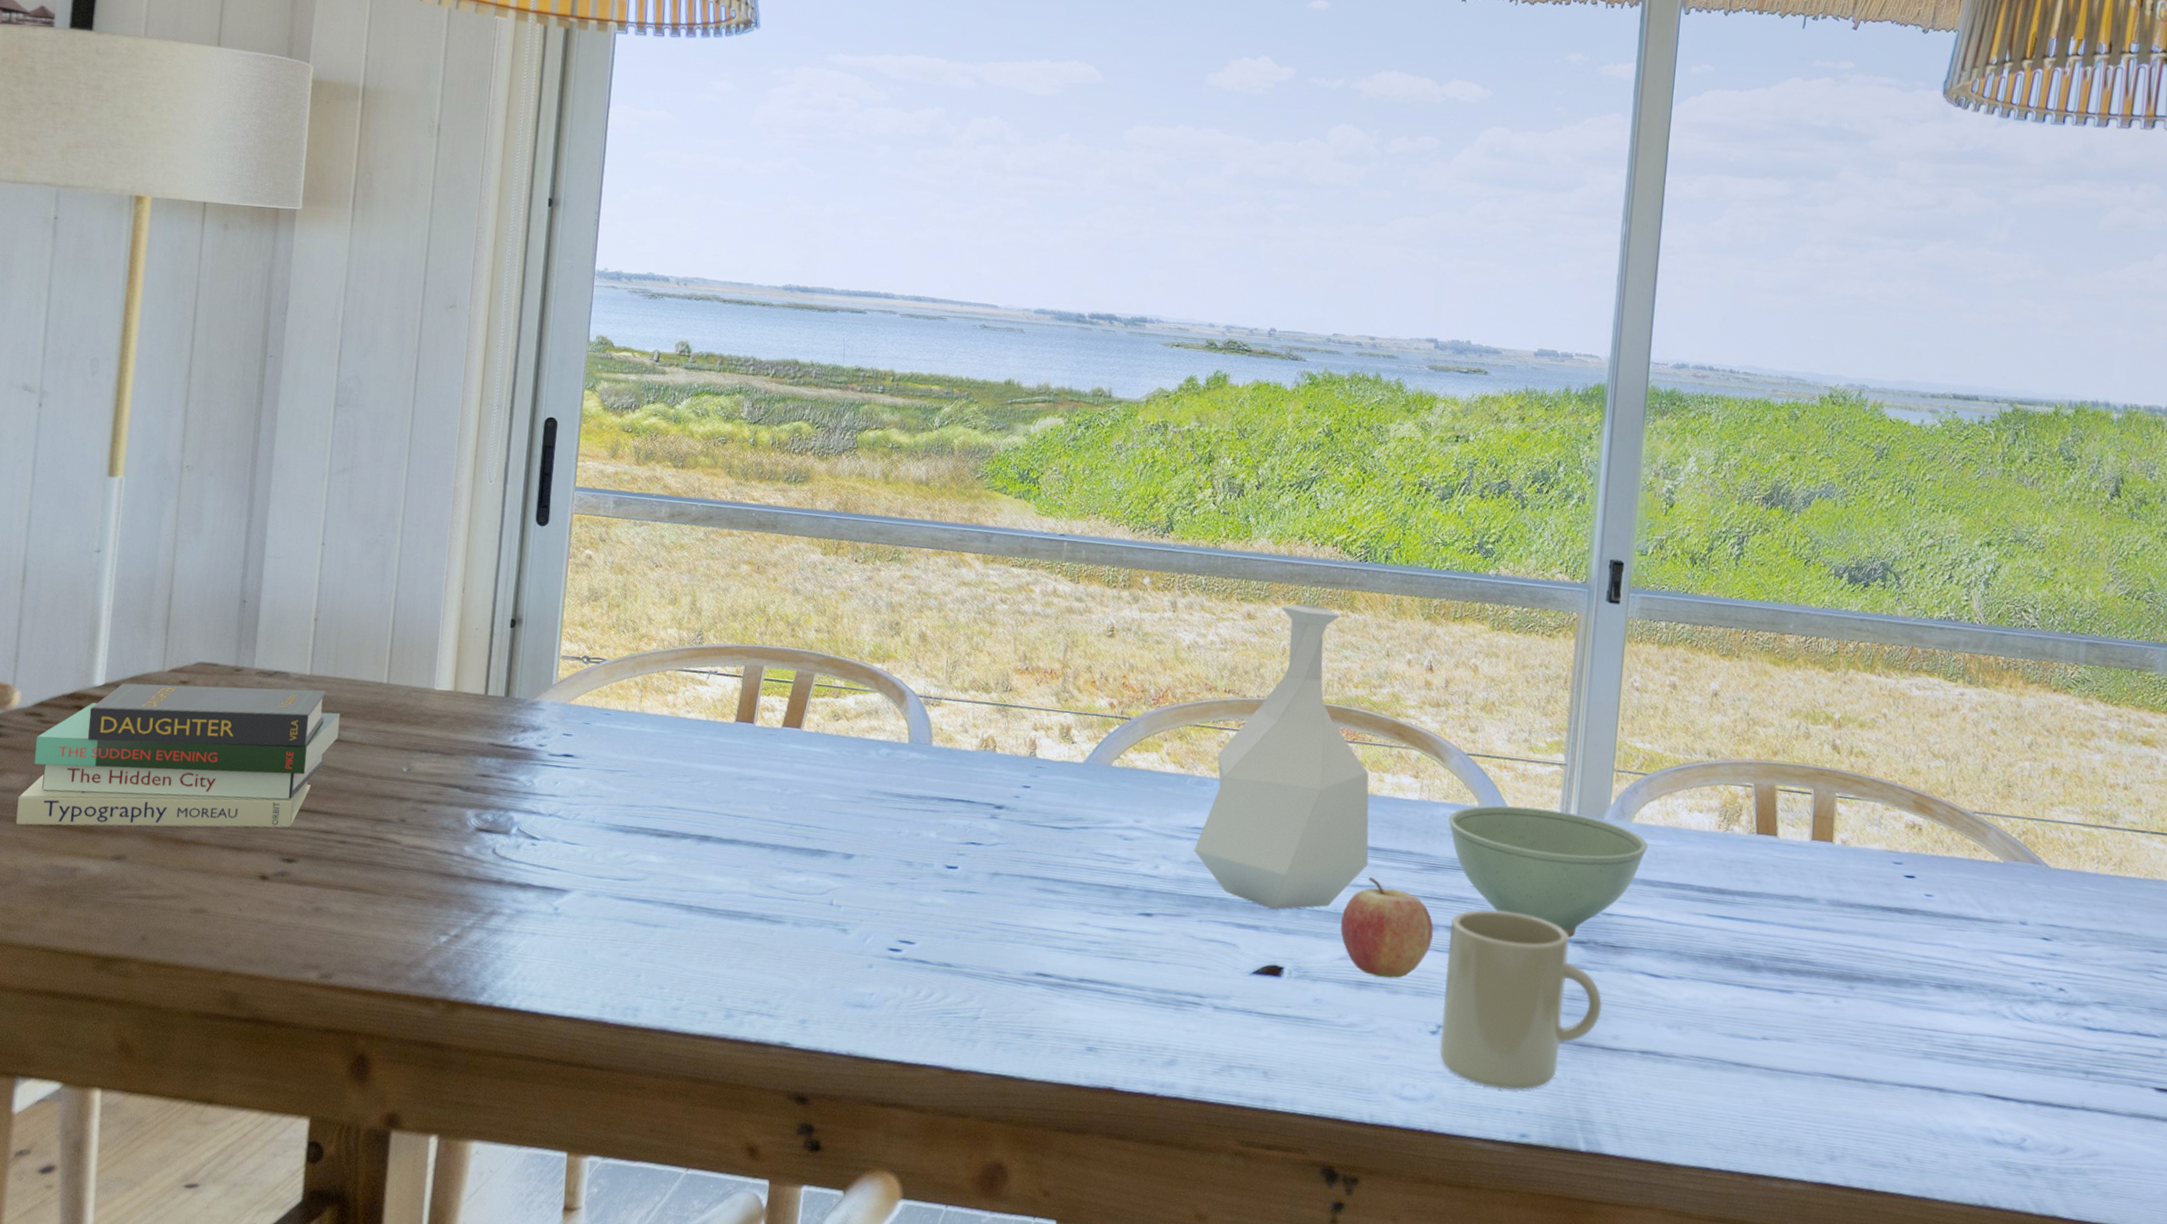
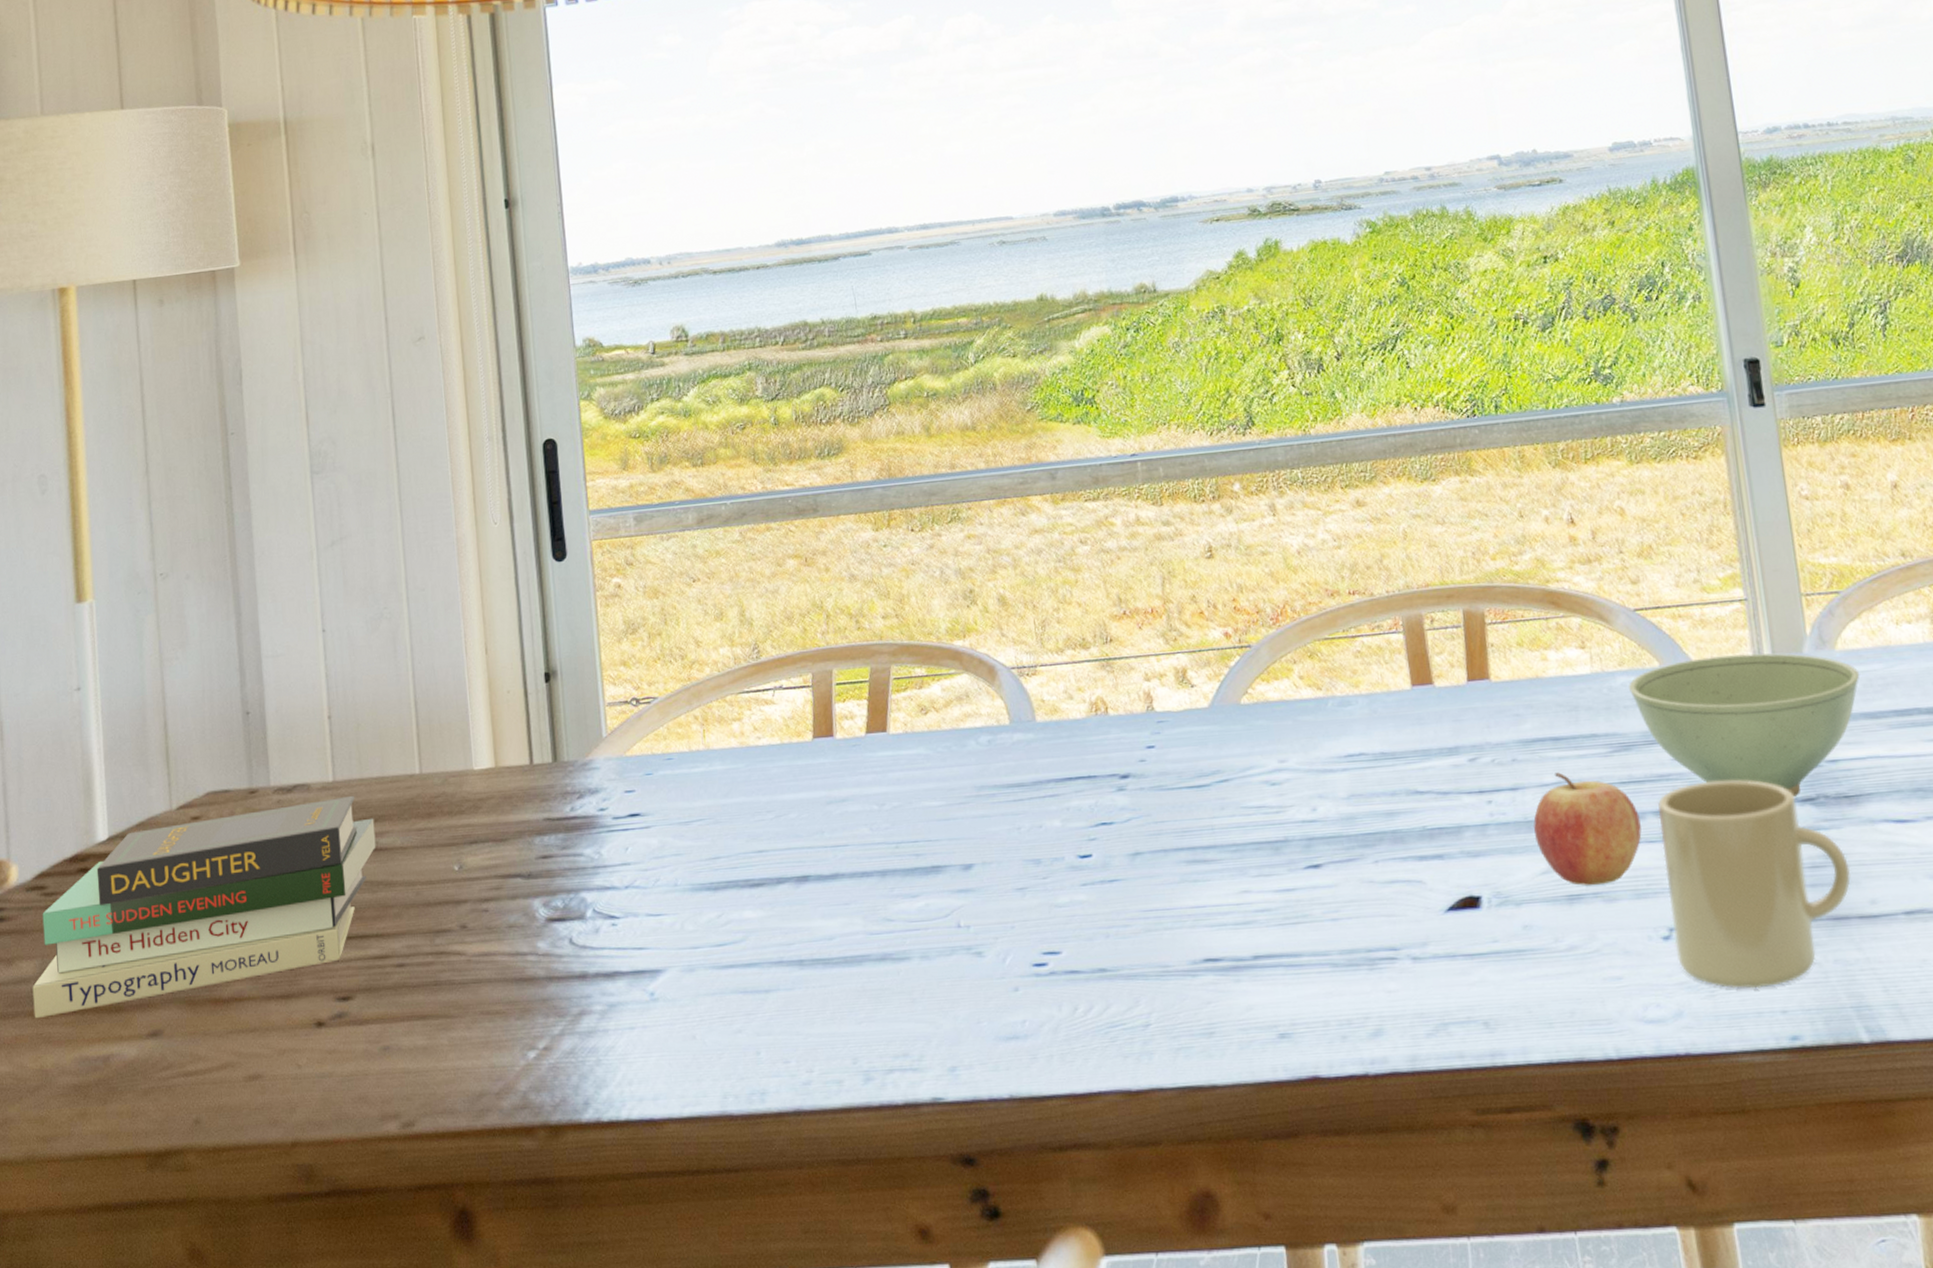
vase: present [1194,603,1369,910] -> none [1352,476,1551,832]

